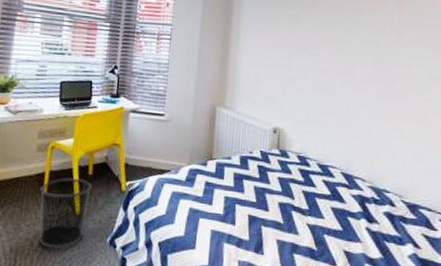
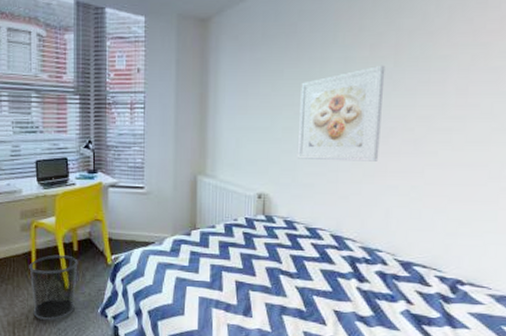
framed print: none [310,17,390,105] -> present [297,65,386,162]

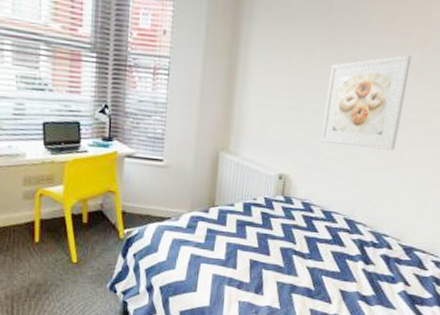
waste bin: present [29,255,78,320] -> none [32,226,87,295]

